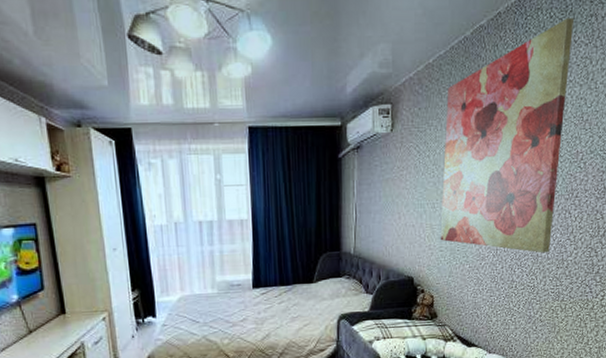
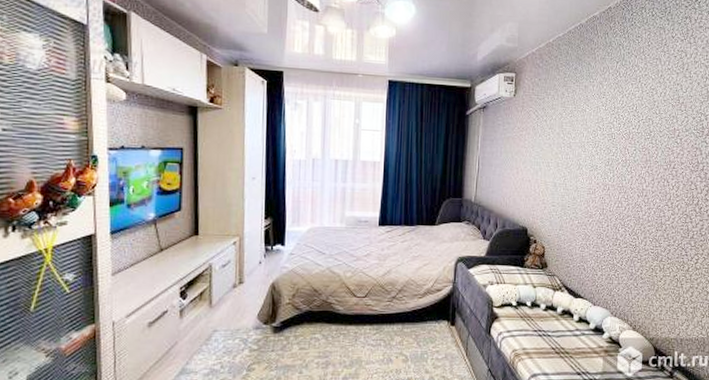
wall art: present [440,18,574,253] -> none [553,17,671,216]

